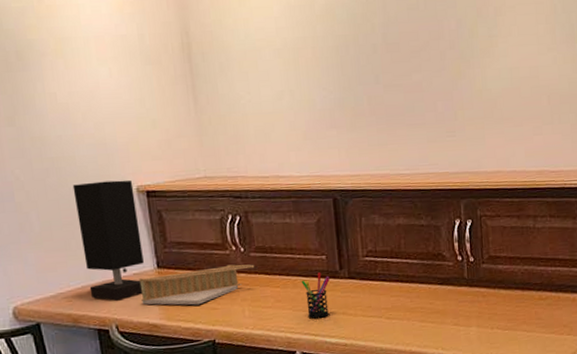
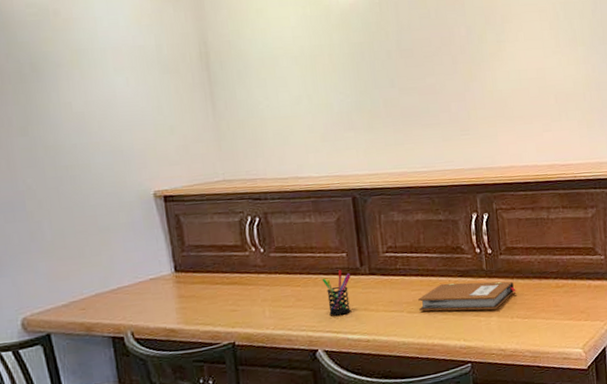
table lamp: present [72,180,144,301] -> none [87,185,161,307]
architectural model: present [139,264,255,306] -> none [156,264,275,310]
notebook: none [397,290,498,320] -> present [418,281,516,311]

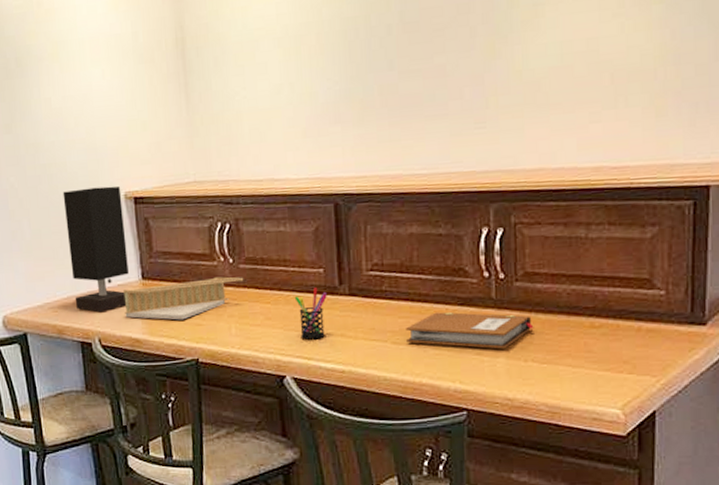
table lamp: none [87,185,161,307] -> present [62,186,129,313]
architectural model: none [156,264,275,310] -> present [123,277,244,320]

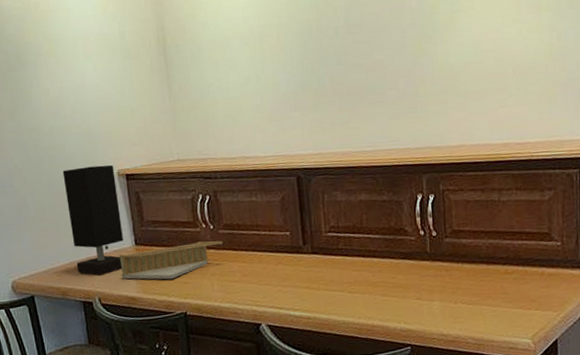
pen holder: present [294,287,327,340] -> none [266,248,294,292]
notebook: present [406,311,534,349] -> none [359,265,461,294]

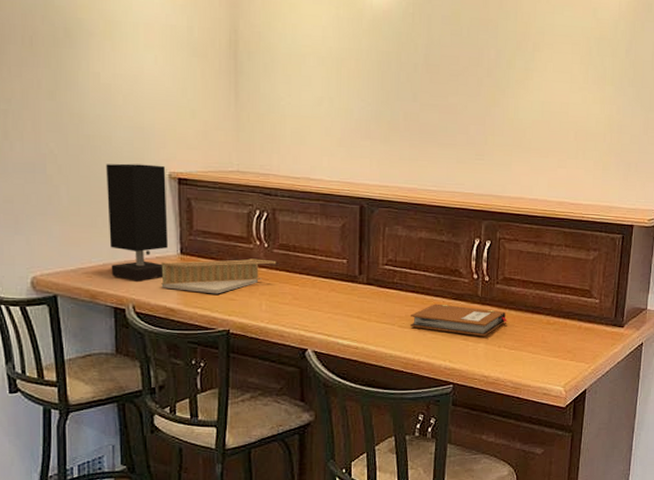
notebook: none [359,265,461,294] -> present [410,303,507,337]

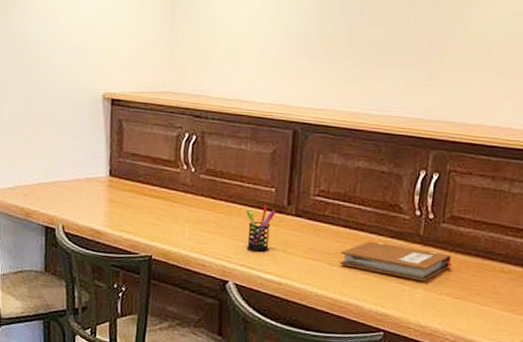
table lamp: present [106,163,168,281] -> none [44,83,100,202]
architectural model: present [161,258,277,294] -> none [89,183,203,219]
pen holder: none [320,275,348,319] -> present [246,205,275,252]

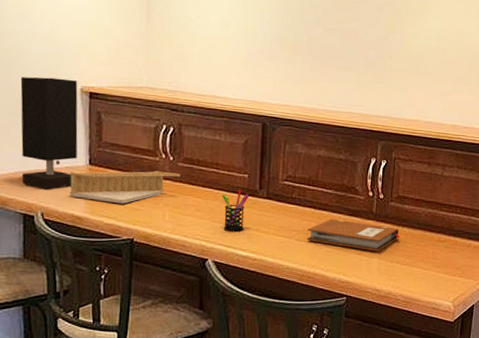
table lamp: none [44,83,100,202] -> present [20,76,78,190]
architectural model: none [89,183,203,219] -> present [69,171,181,204]

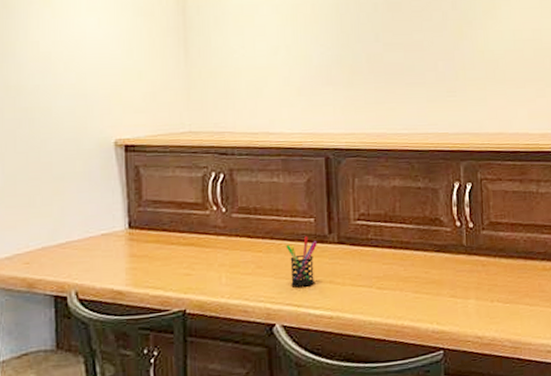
table lamp: present [20,76,78,190] -> none [45,133,114,264]
architectural model: present [69,171,181,204] -> none [107,226,236,271]
notebook: present [307,219,400,252] -> none [389,258,498,291]

